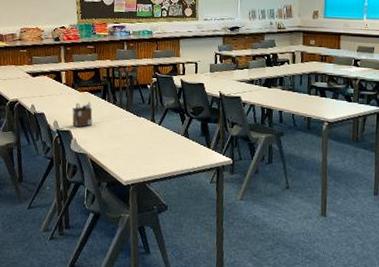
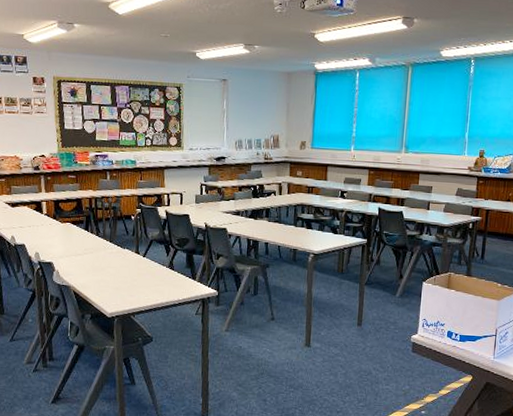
desk organizer: present [72,102,93,128] -> none [54,233,75,260]

